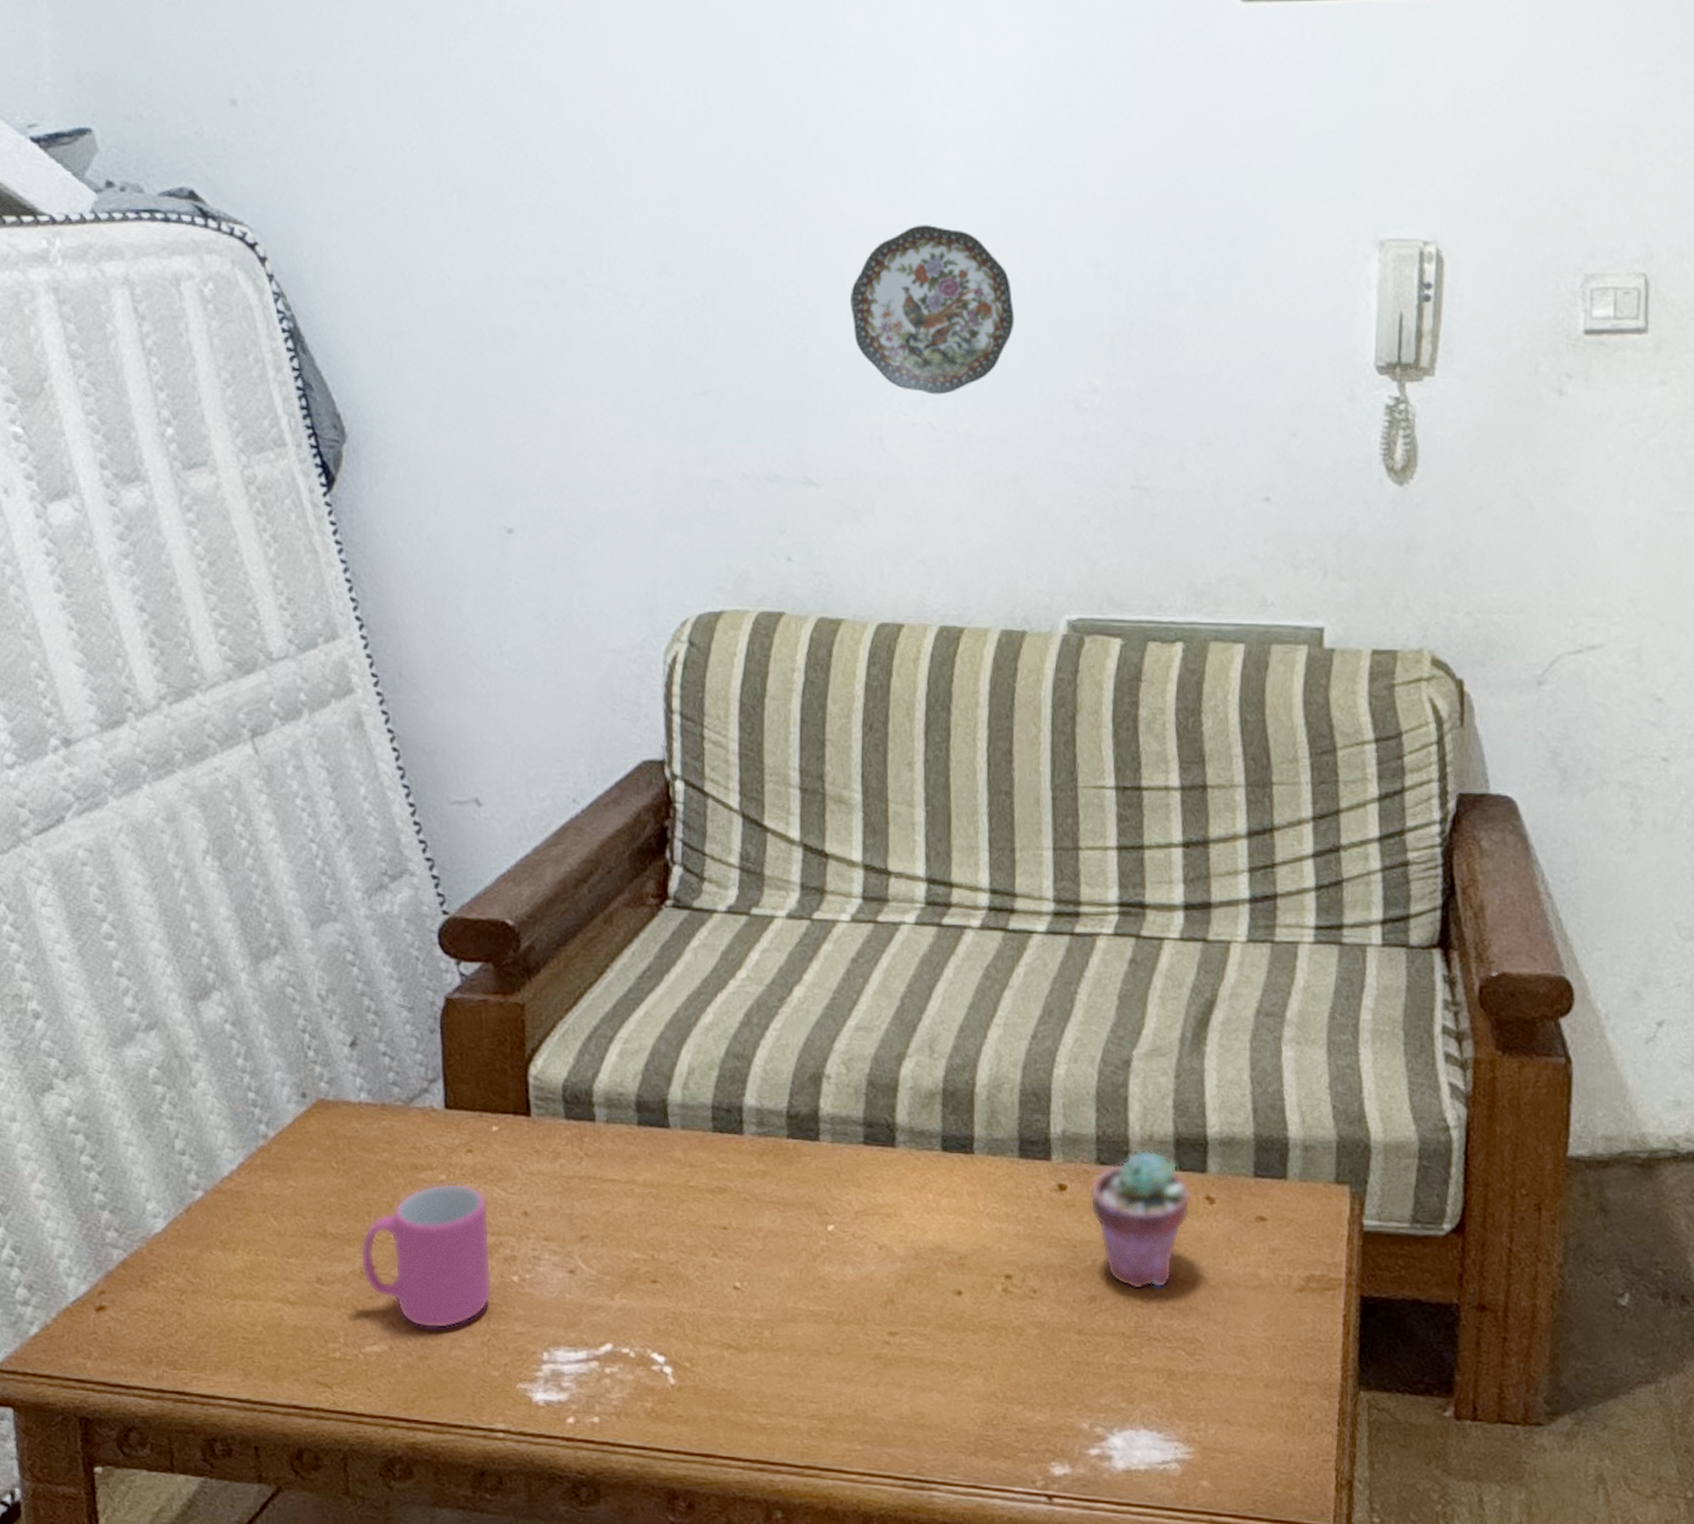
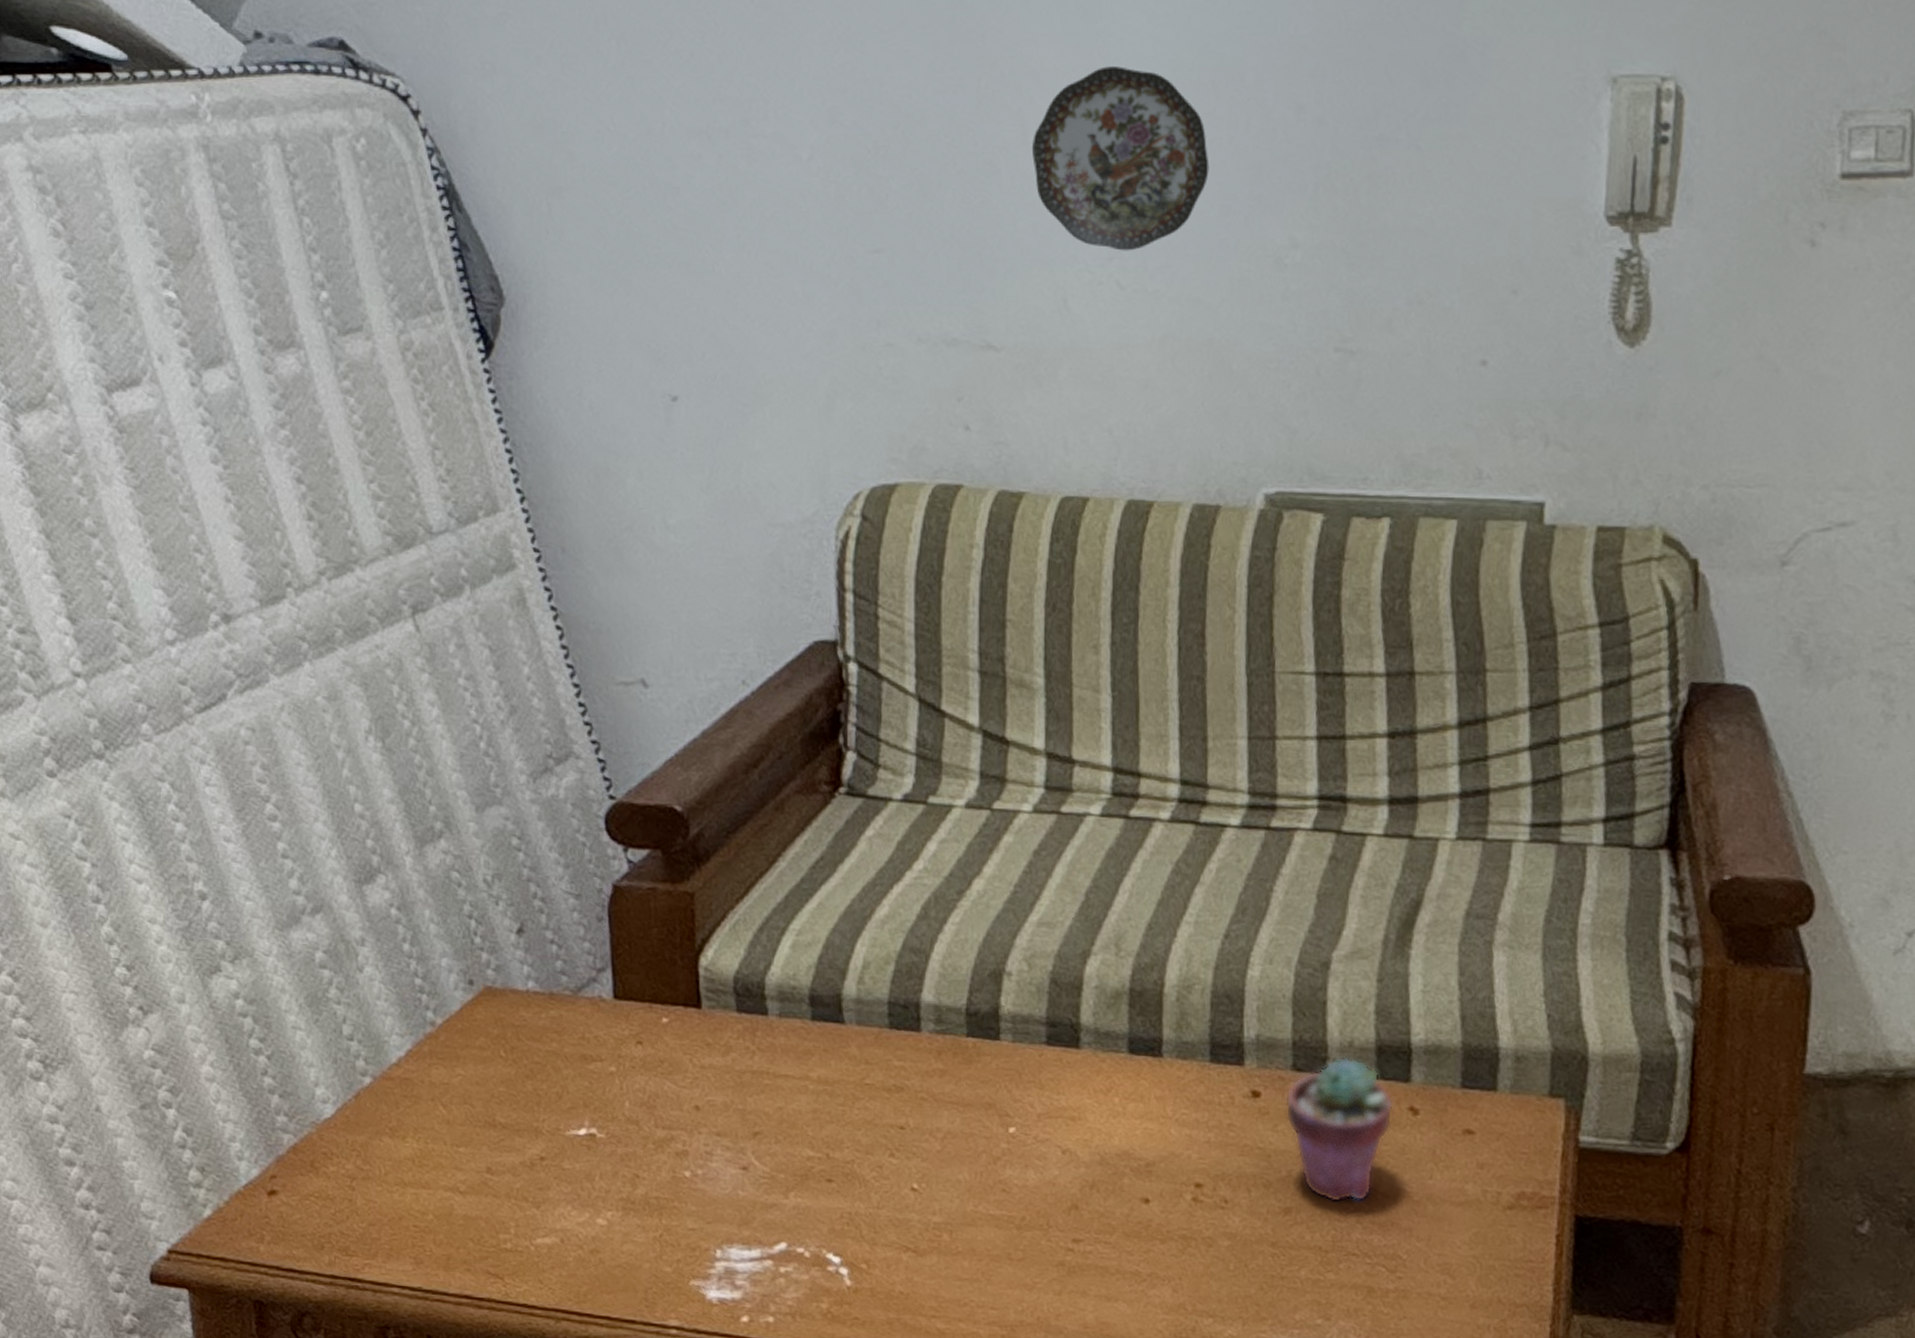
mug: present [360,1183,492,1329] -> none [530,1074,664,1223]

